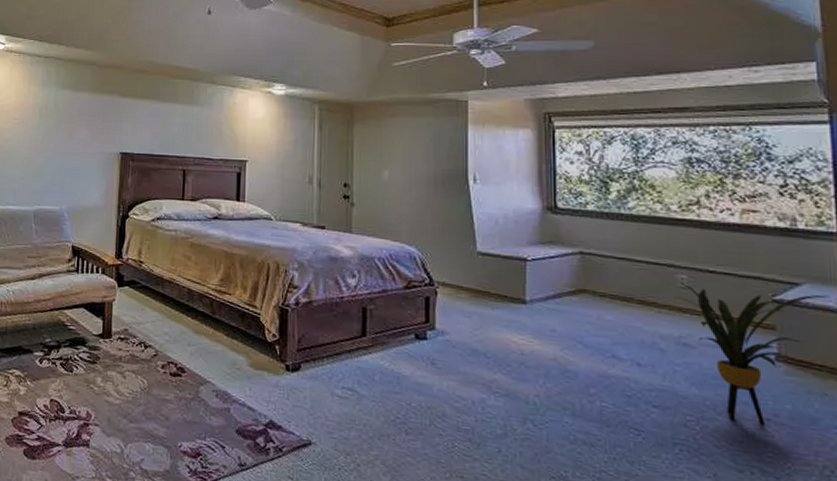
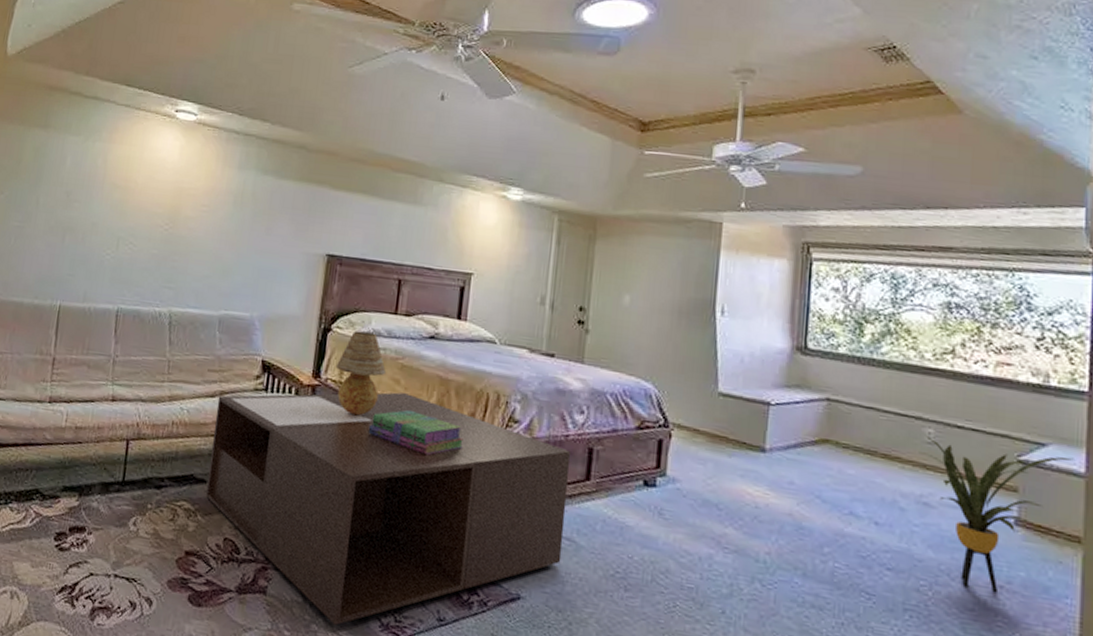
coffee table: none [32,266,347,472] -> present [205,392,571,625]
table lamp: none [134,216,179,289] -> present [335,330,387,416]
stack of books: none [166,281,250,321] -> present [368,409,464,456]

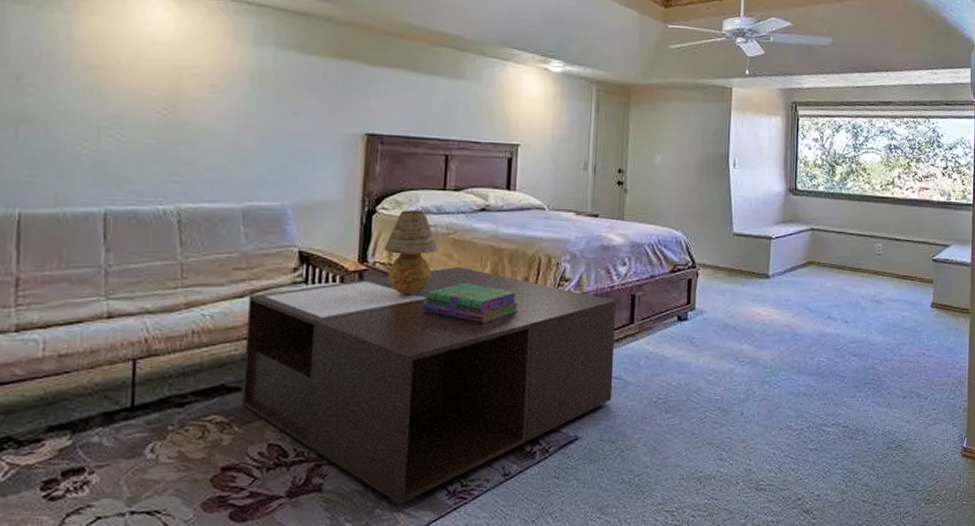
house plant: present [918,434,1074,593] -> none [872,248,965,359]

